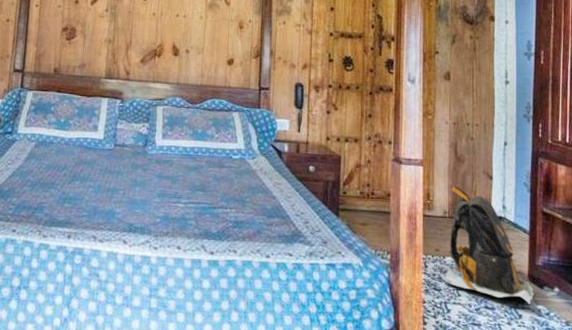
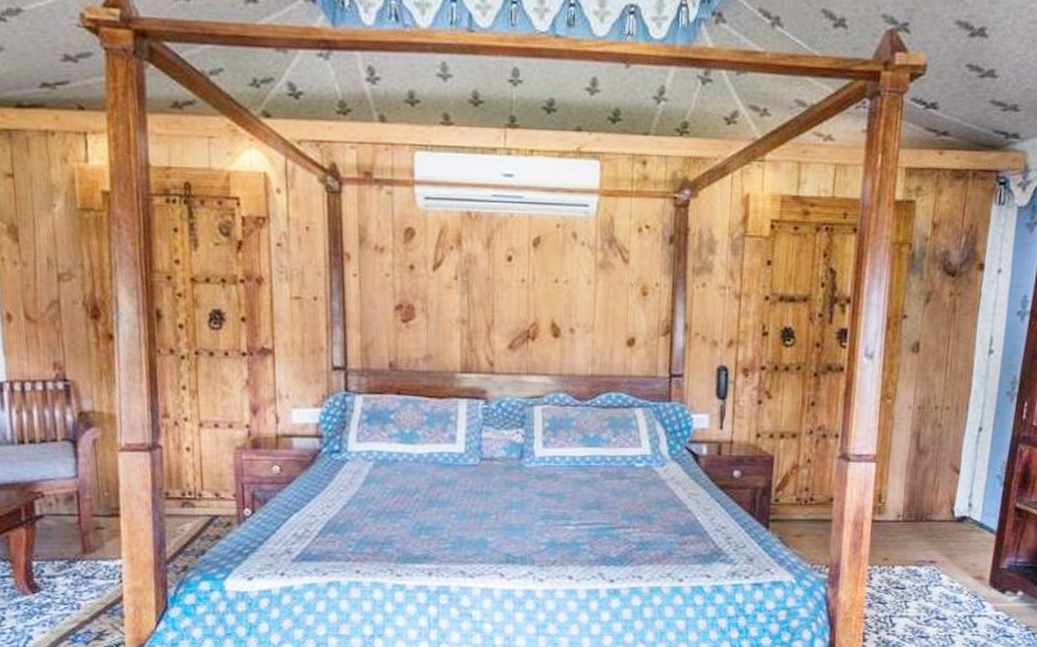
backpack: present [440,185,534,304] -> none [887,483,994,611]

